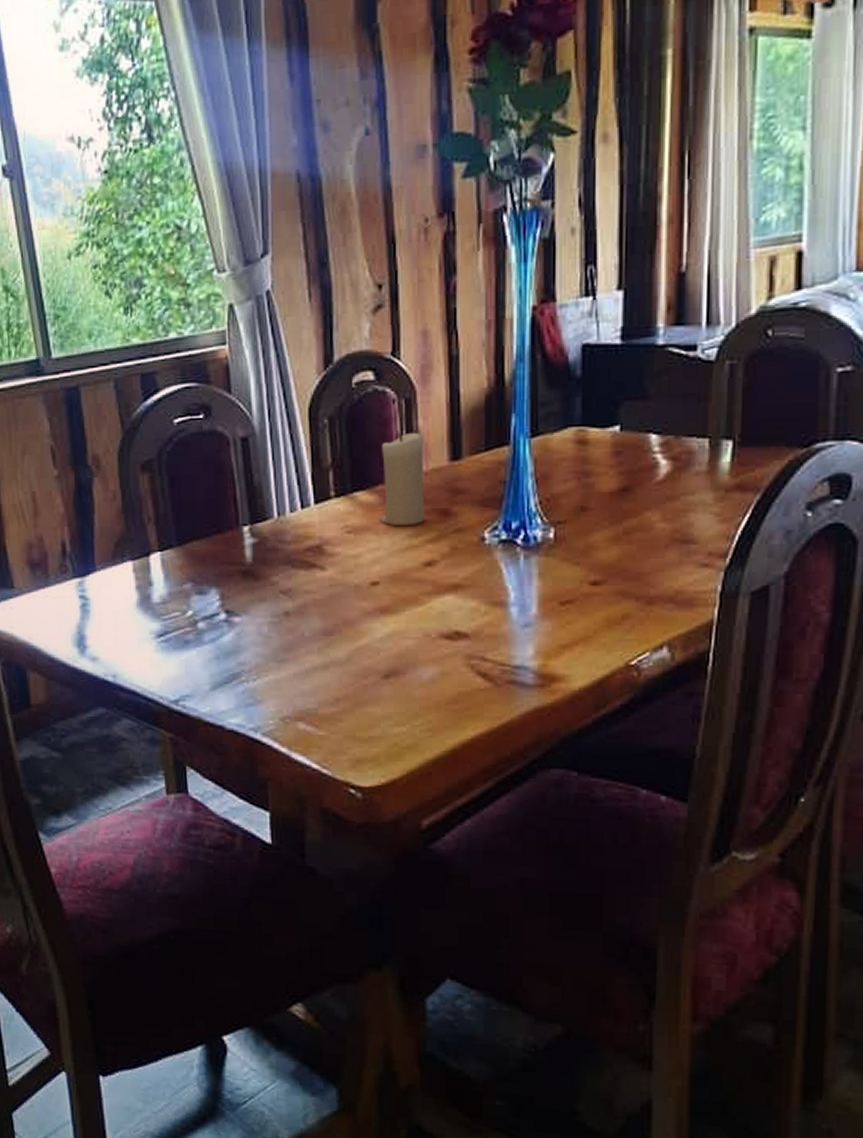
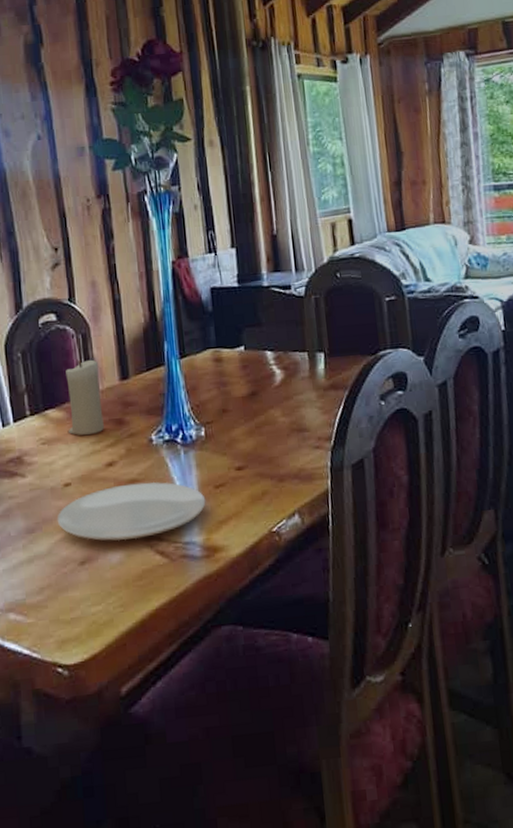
plate: none [359,589,547,656] -> present [56,481,206,541]

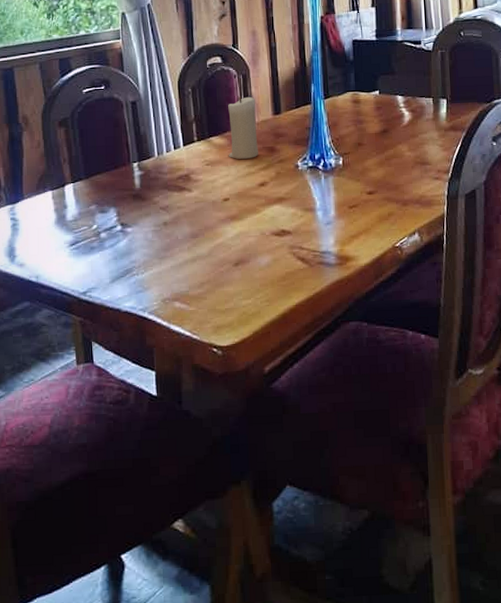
plate: present [56,481,206,541] -> none [216,200,341,248]

